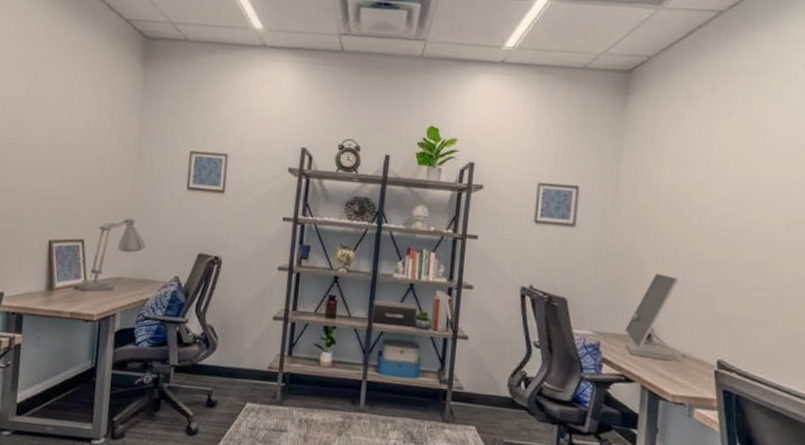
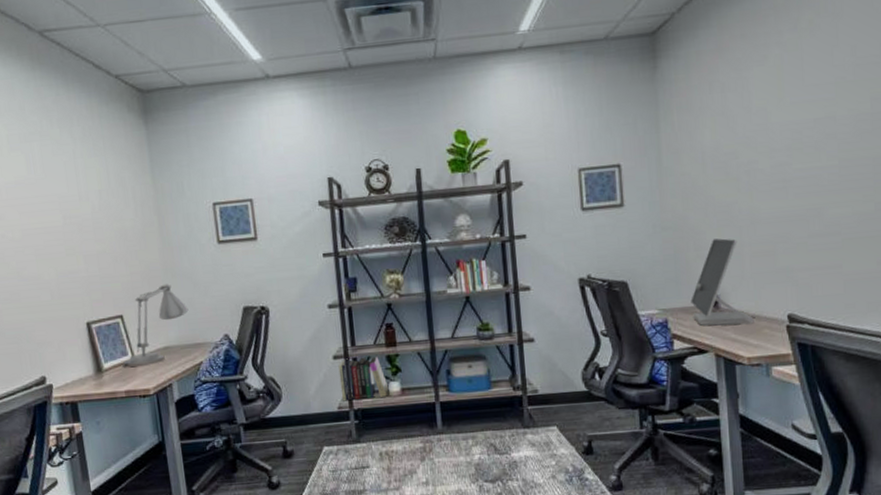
books: none [273,321,321,366] -> present [338,356,389,401]
box: present [373,300,418,327] -> none [431,316,479,343]
books: present [431,289,458,333] -> none [490,296,523,340]

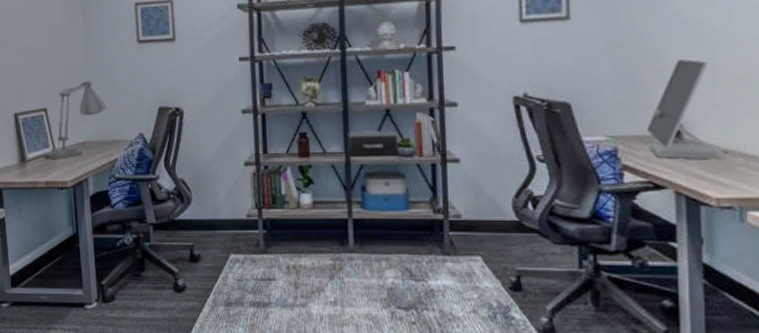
box: none [431,316,479,343] -> present [348,130,398,156]
books: none [490,296,523,340] -> present [412,111,447,158]

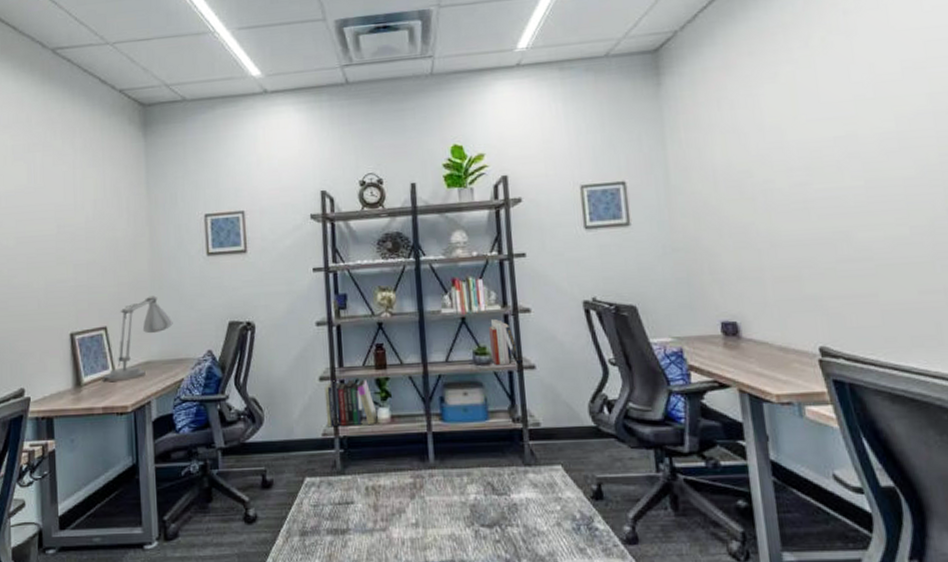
box: present [348,130,398,156] -> none [424,338,475,367]
computer monitor: present [647,59,726,160] -> none [708,261,781,358]

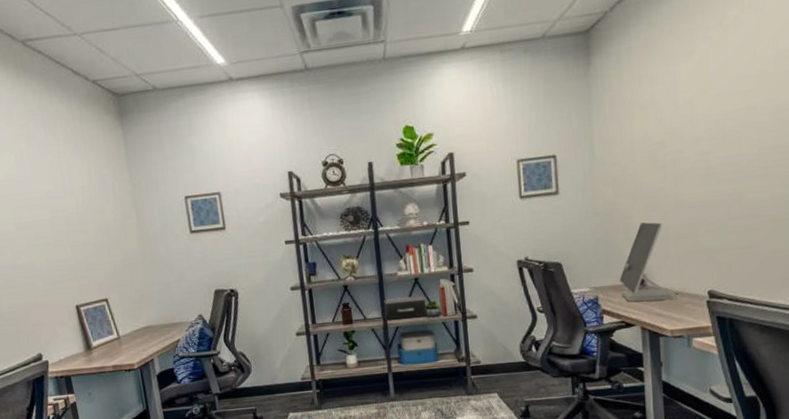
desk lamp: present [101,296,173,383] -> none [108,270,166,346]
books: present [324,379,378,428] -> none [301,332,347,373]
box: none [424,338,475,367] -> present [384,295,426,320]
computer monitor: none [708,261,781,358] -> present [619,222,677,302]

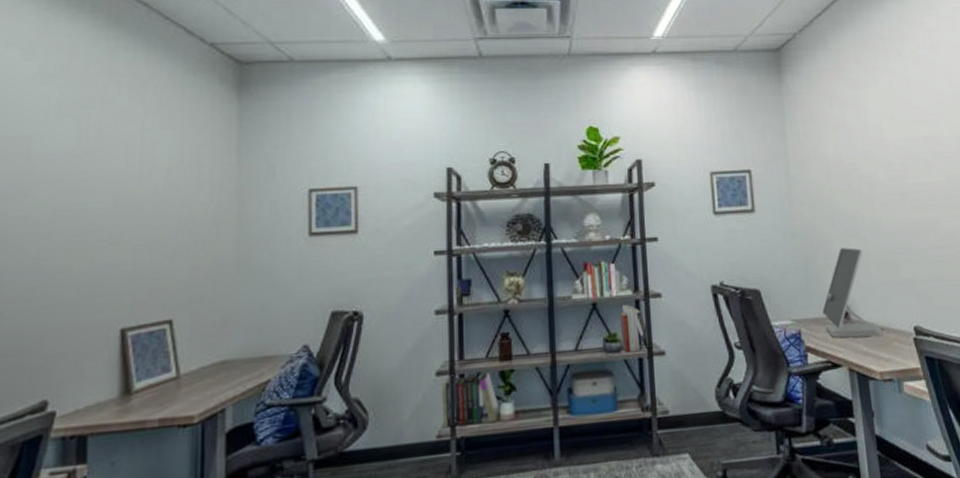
books: none [301,332,347,373] -> present [441,371,500,428]
box: present [384,295,426,320] -> none [553,325,605,356]

